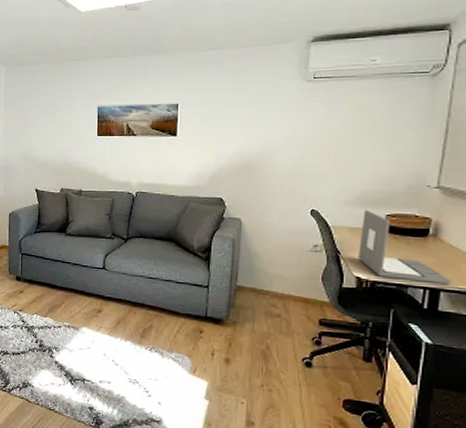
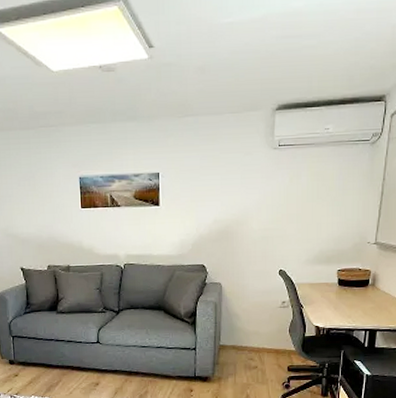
laptop: present [357,210,452,285] -> none [316,267,385,326]

